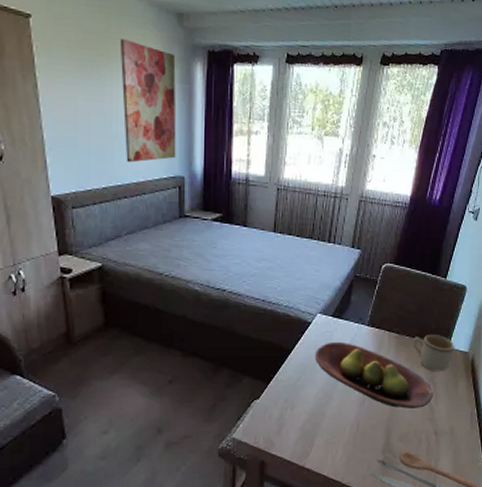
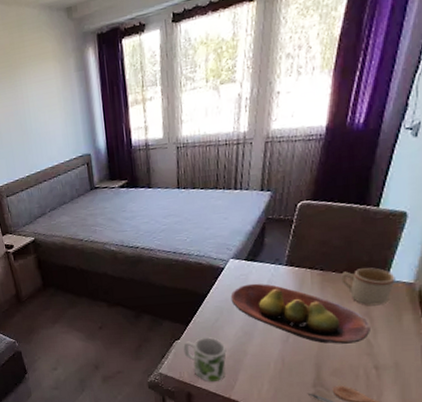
wall art: present [119,39,176,163] -> none [22,45,81,151]
mug: none [262,398,305,449] -> present [183,337,227,383]

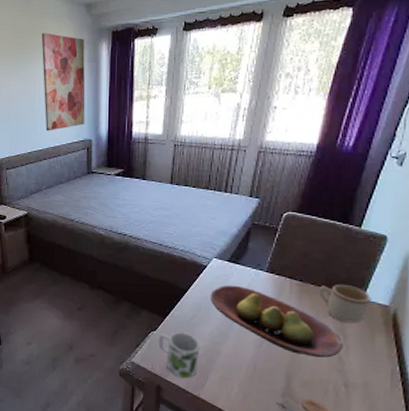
wall art: none [22,45,81,151] -> present [41,33,85,131]

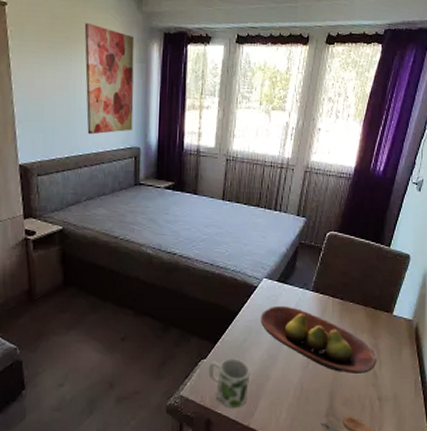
mug: present [319,285,371,324] -> none [357,302,399,338]

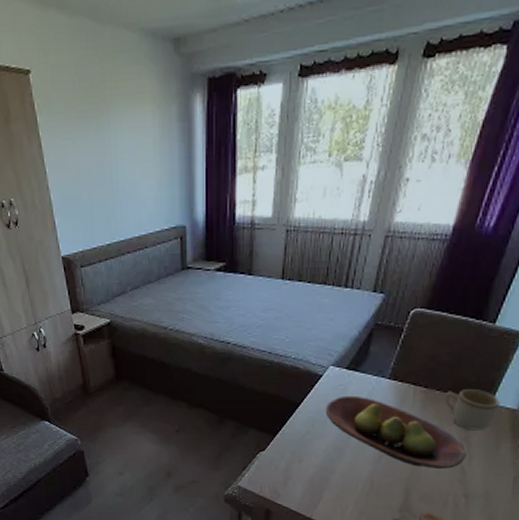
wall art: present [84,23,135,135] -> none [115,80,177,216]
mug: present [208,358,251,409] -> none [267,451,314,500]
mug: none [357,302,399,338] -> present [444,389,500,431]

